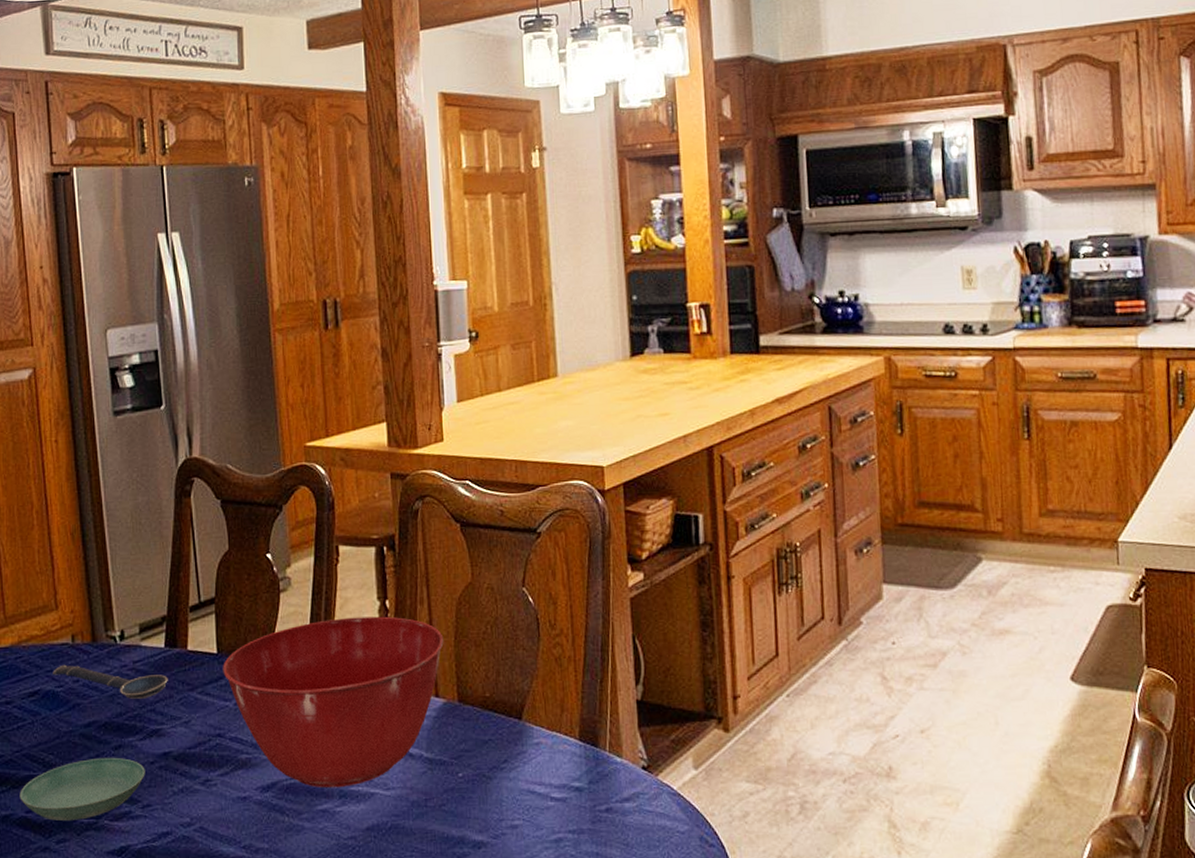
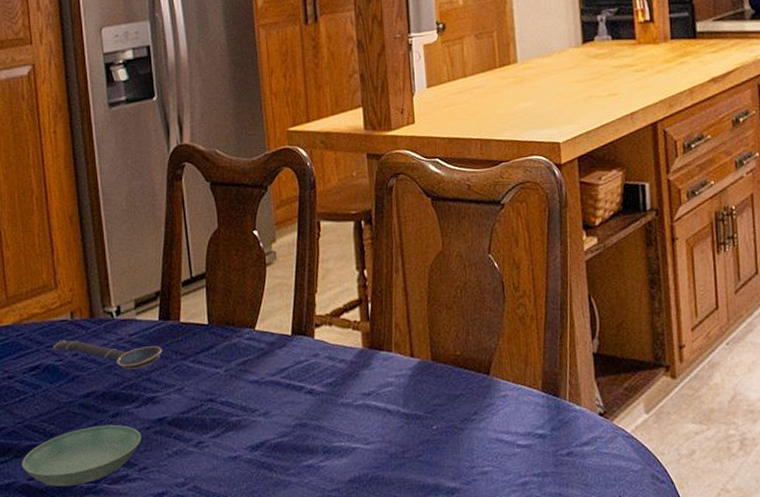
mixing bowl: present [223,616,444,787] -> none [213,284,418,445]

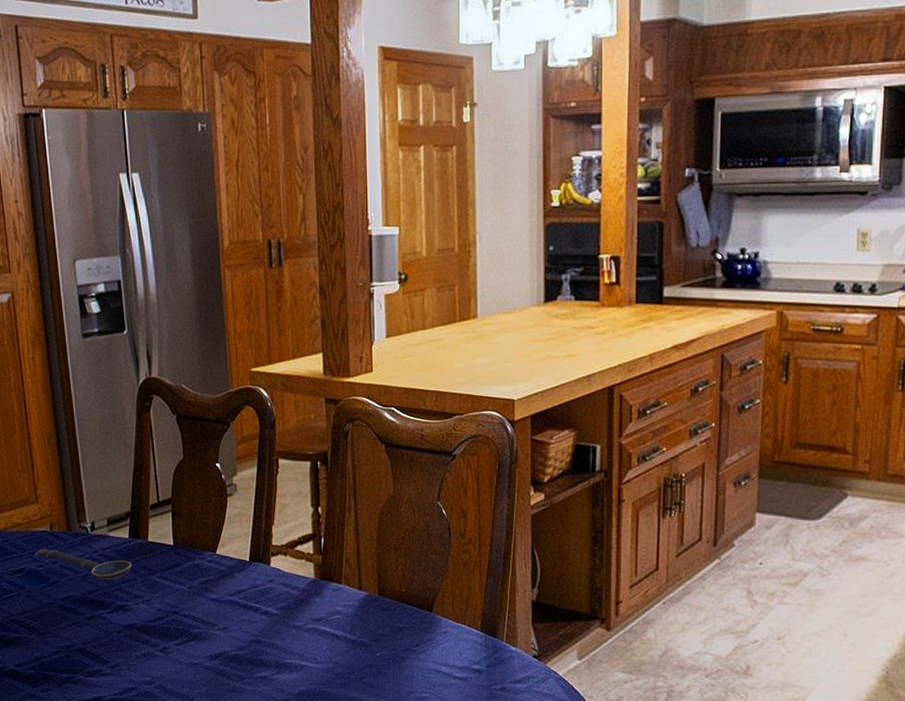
saucer: present [22,424,142,487] -> none [10,625,114,674]

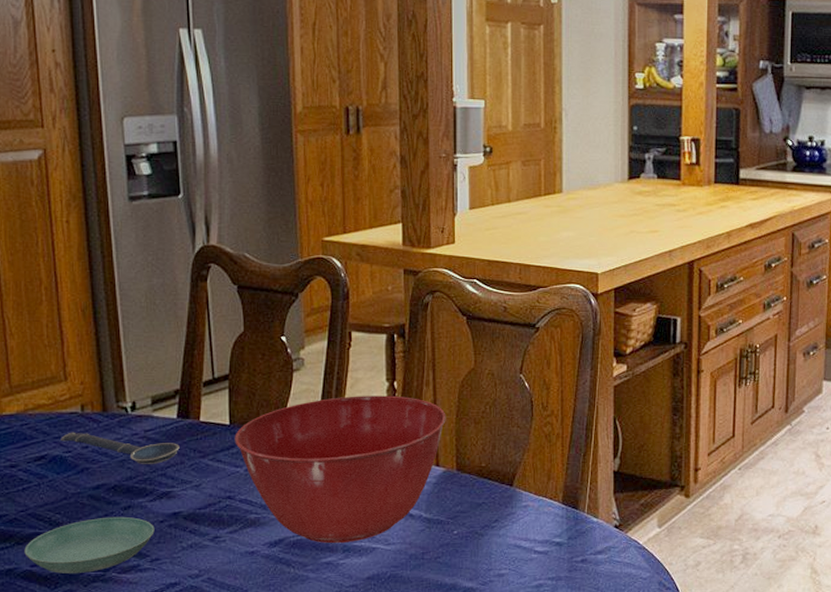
saucer: none [10,625,114,674] -> present [24,516,155,574]
mixing bowl: none [178,520,368,659] -> present [235,395,446,543]

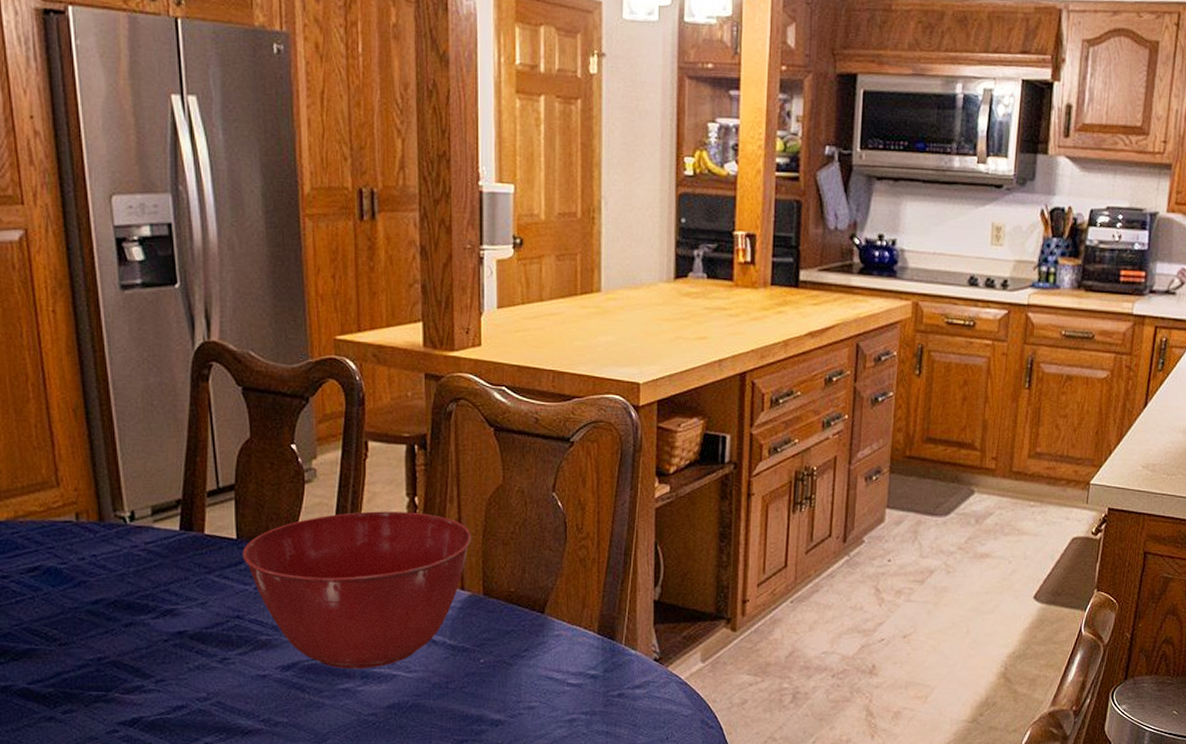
saucer: present [24,516,155,574] -> none [20,634,159,692]
spoon: present [61,432,180,464] -> none [55,542,183,579]

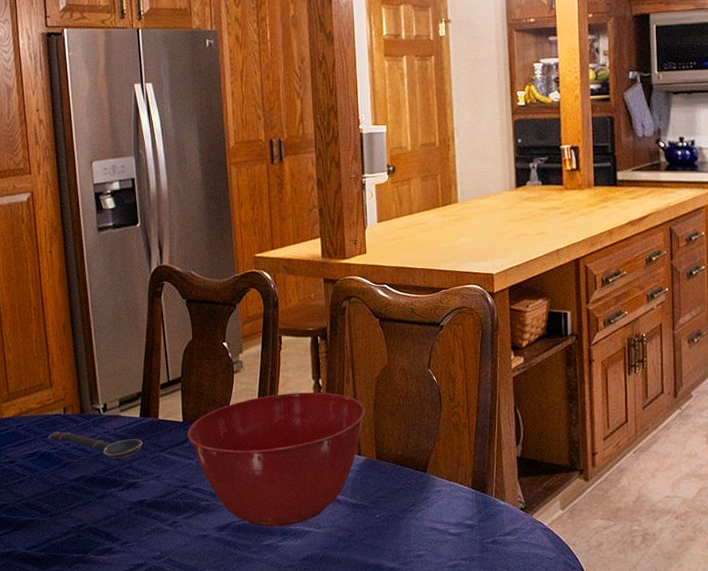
spoon: none [55,542,183,579] -> present [48,431,143,458]

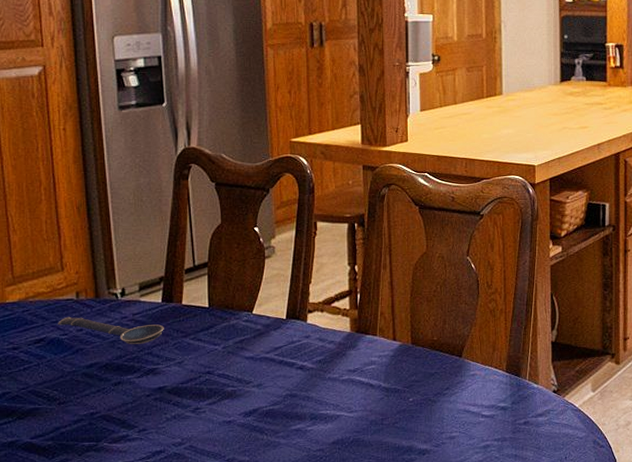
mixing bowl: present [187,392,365,527] -> none [213,278,402,412]

